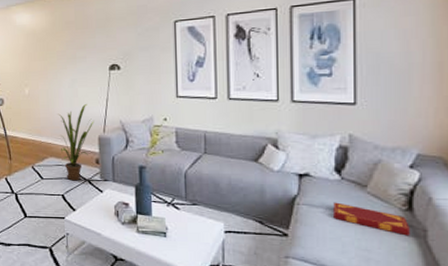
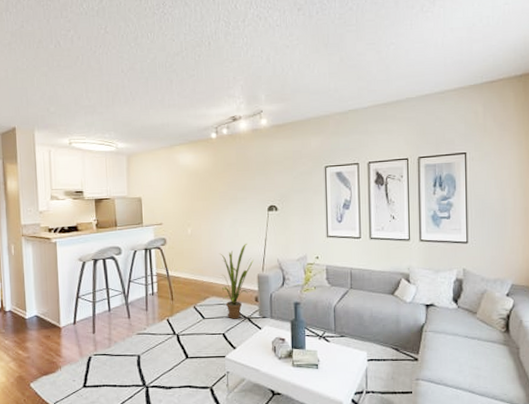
hardback book: present [333,202,410,236] -> none [452,328,507,354]

